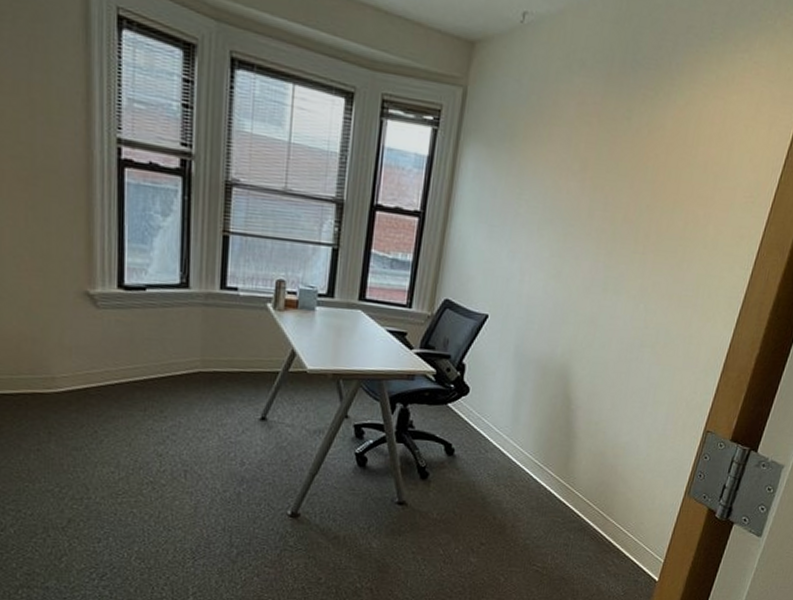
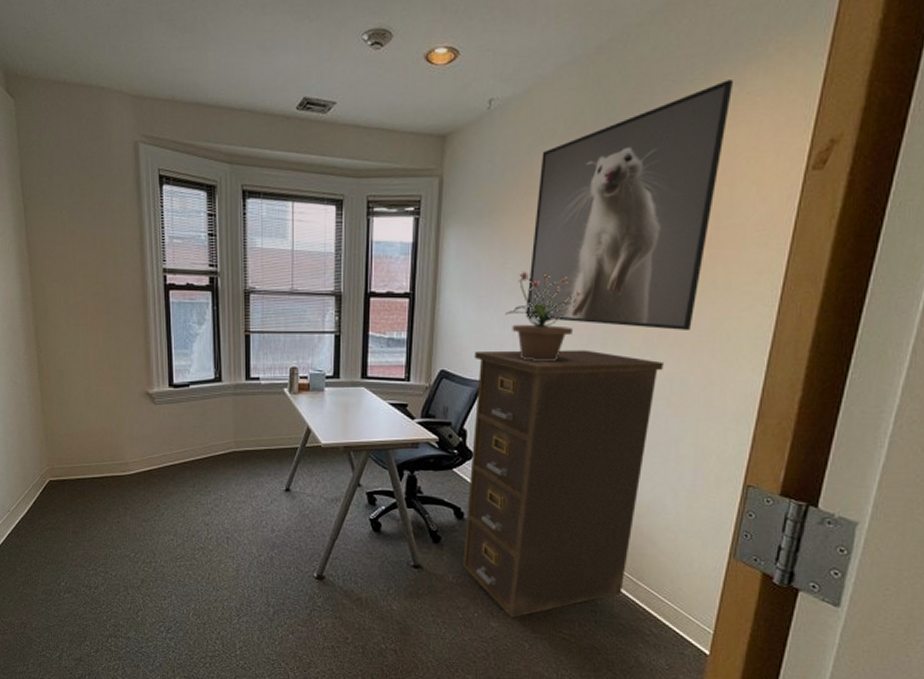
filing cabinet: none [447,283,654,553] -> present [462,350,664,618]
potted plant: none [515,204,591,302] -> present [504,270,583,362]
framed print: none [536,45,746,284] -> present [526,80,734,330]

